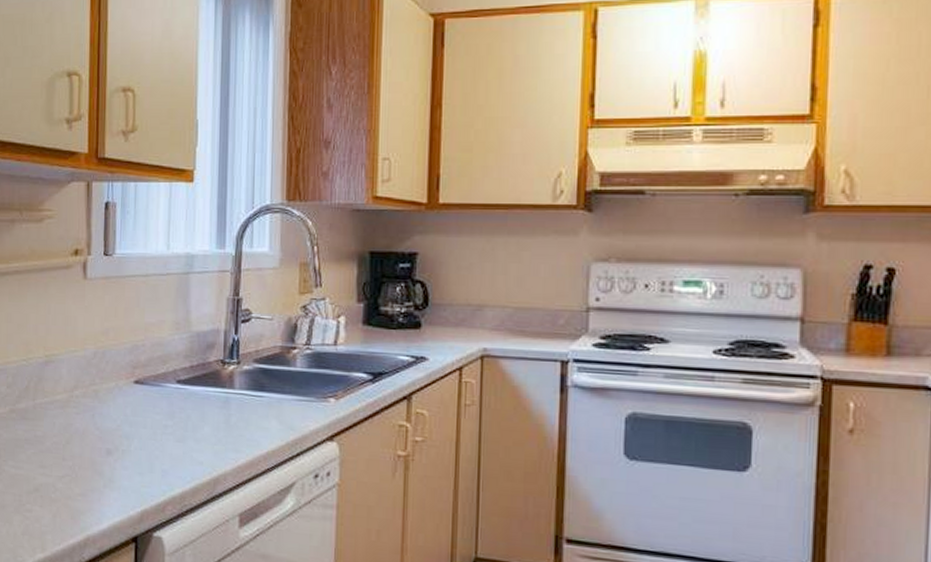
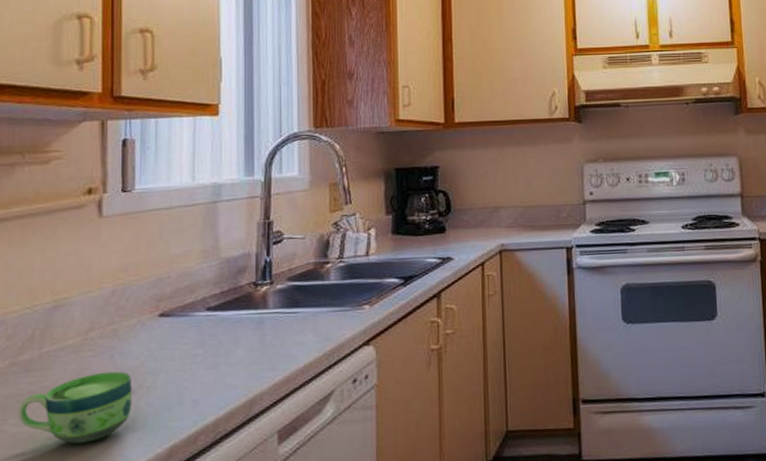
cup: none [16,430,110,494] -> present [18,371,133,444]

